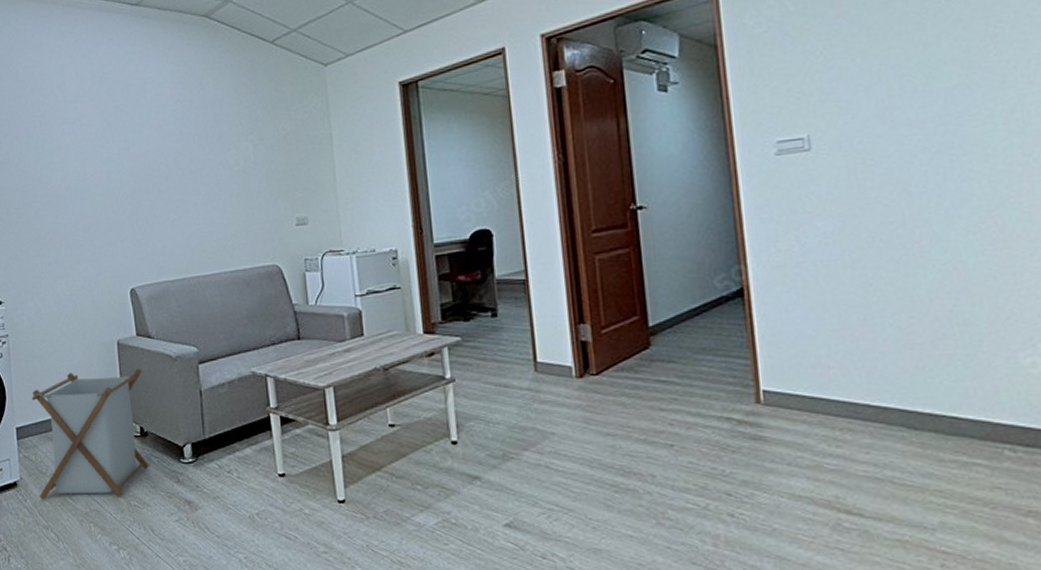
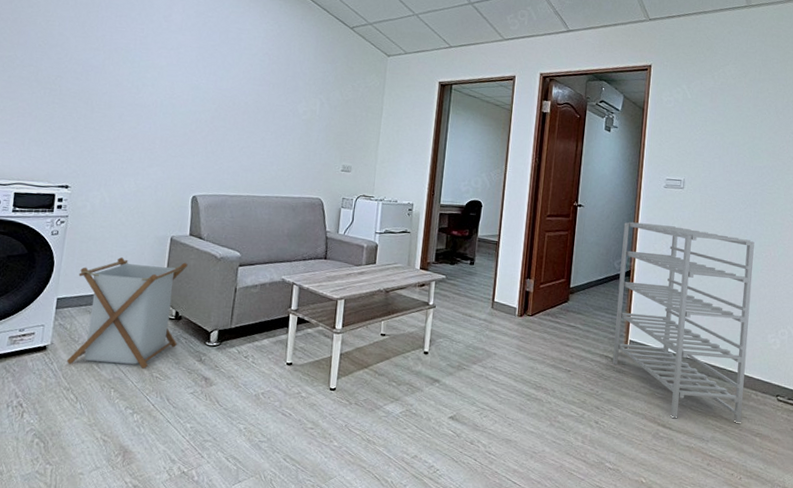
shoe rack: none [717,207,992,500] -> present [612,221,755,424]

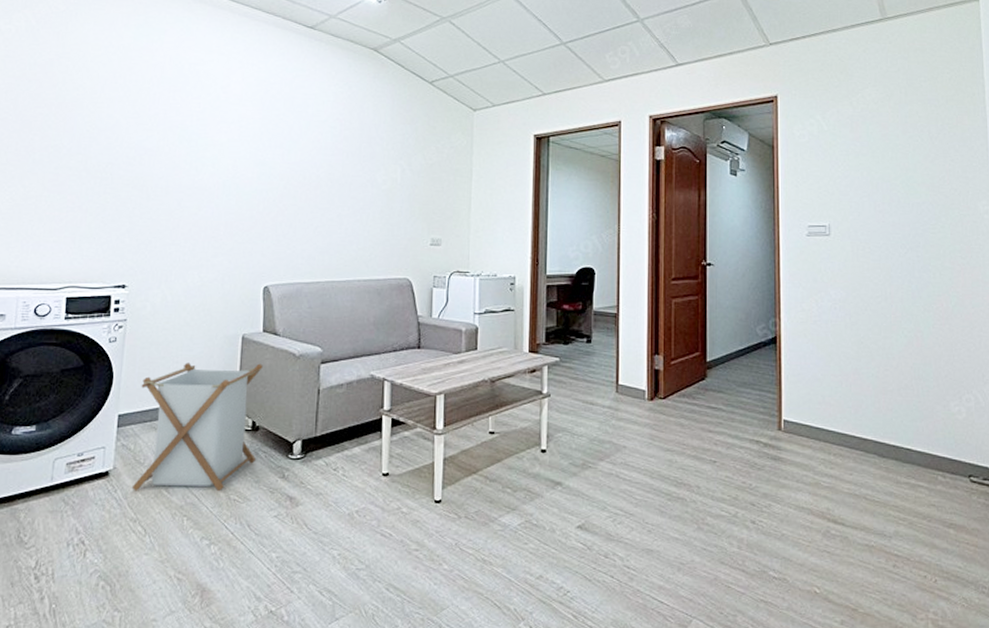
shoe rack: present [612,221,755,424] -> none [763,279,929,514]

